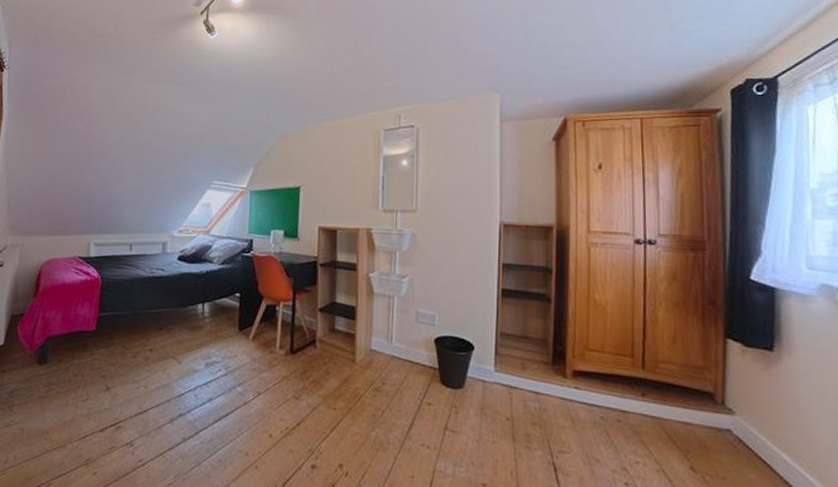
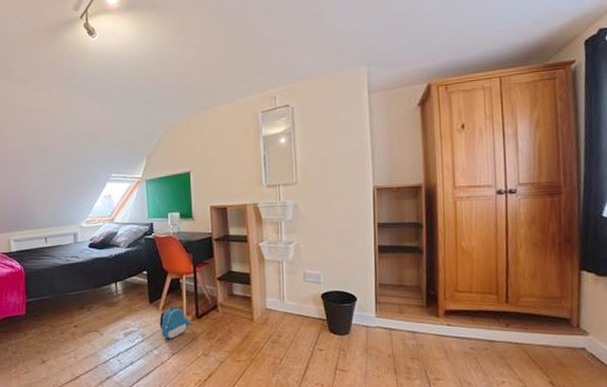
backpack: none [247,337,285,375] -> present [159,306,192,339]

